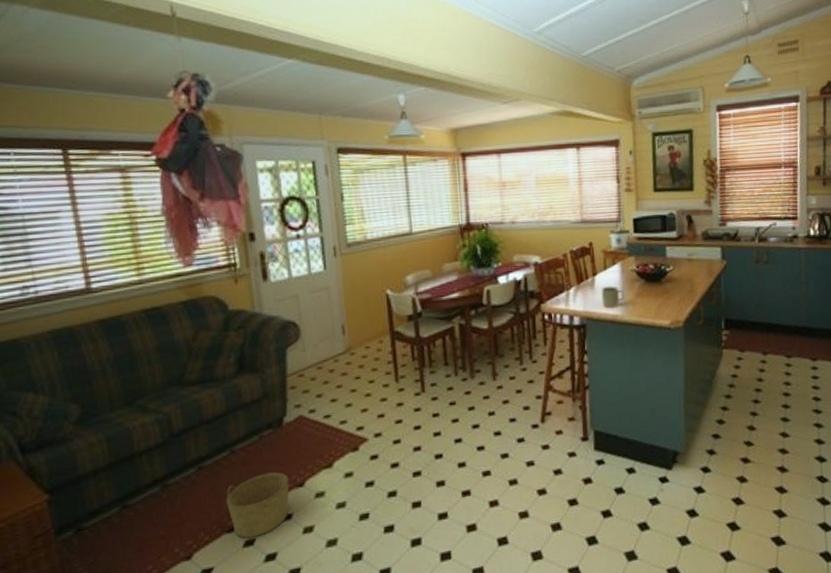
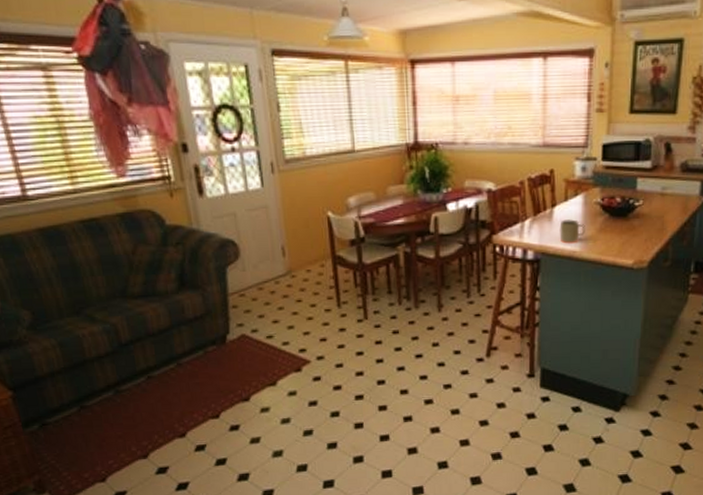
basket: present [226,472,289,539] -> none [176,386,236,445]

